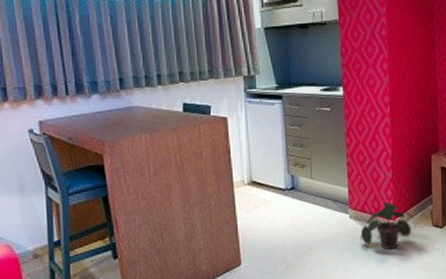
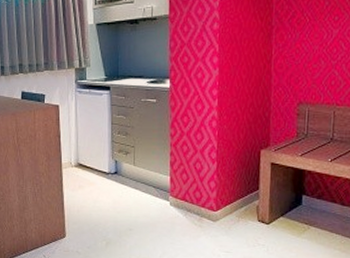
potted plant: present [360,202,414,250] -> none [180,193,237,240]

